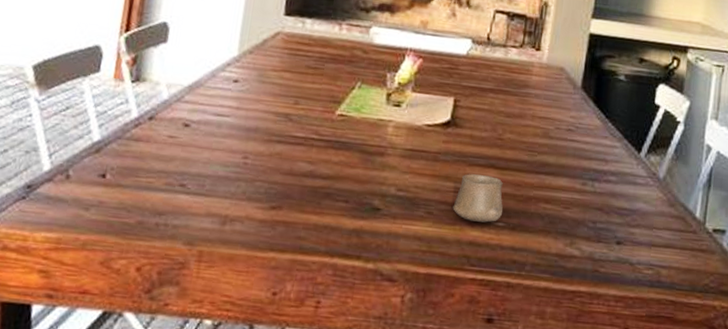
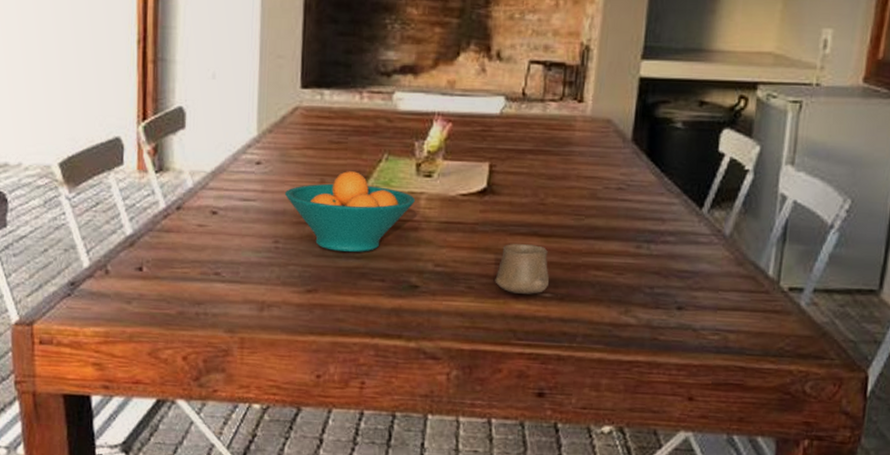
fruit bowl: none [258,95,383,173] -> present [284,171,415,253]

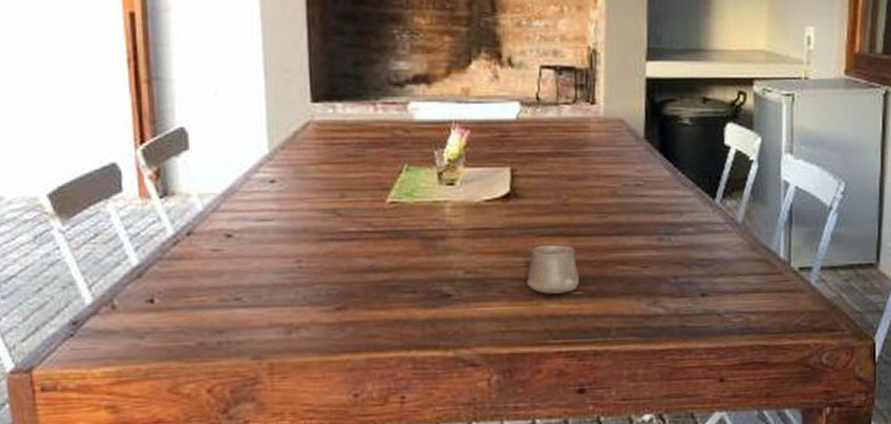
fruit bowl: present [284,171,415,253] -> none [303,184,440,267]

